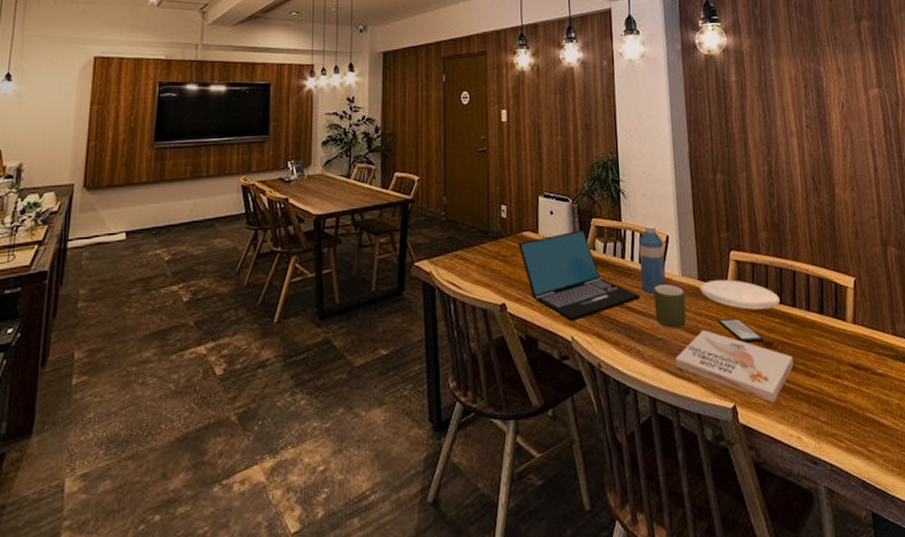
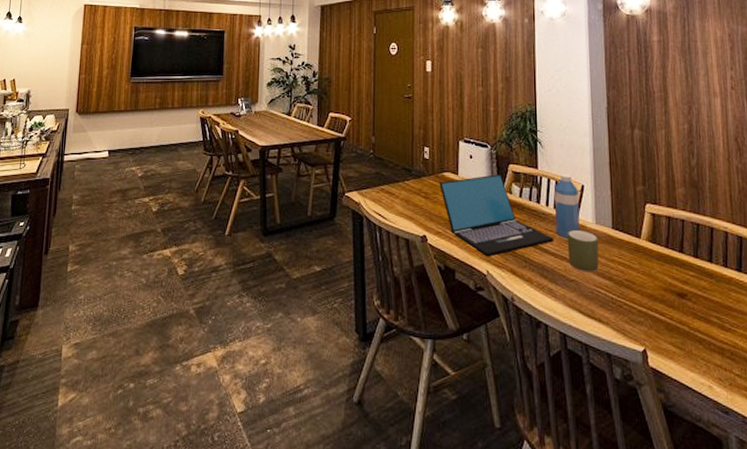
book: present [675,329,794,404] -> none [587,275,708,352]
plate: present [699,280,781,310] -> none [613,230,696,262]
smartphone: present [718,318,765,343] -> none [631,267,678,292]

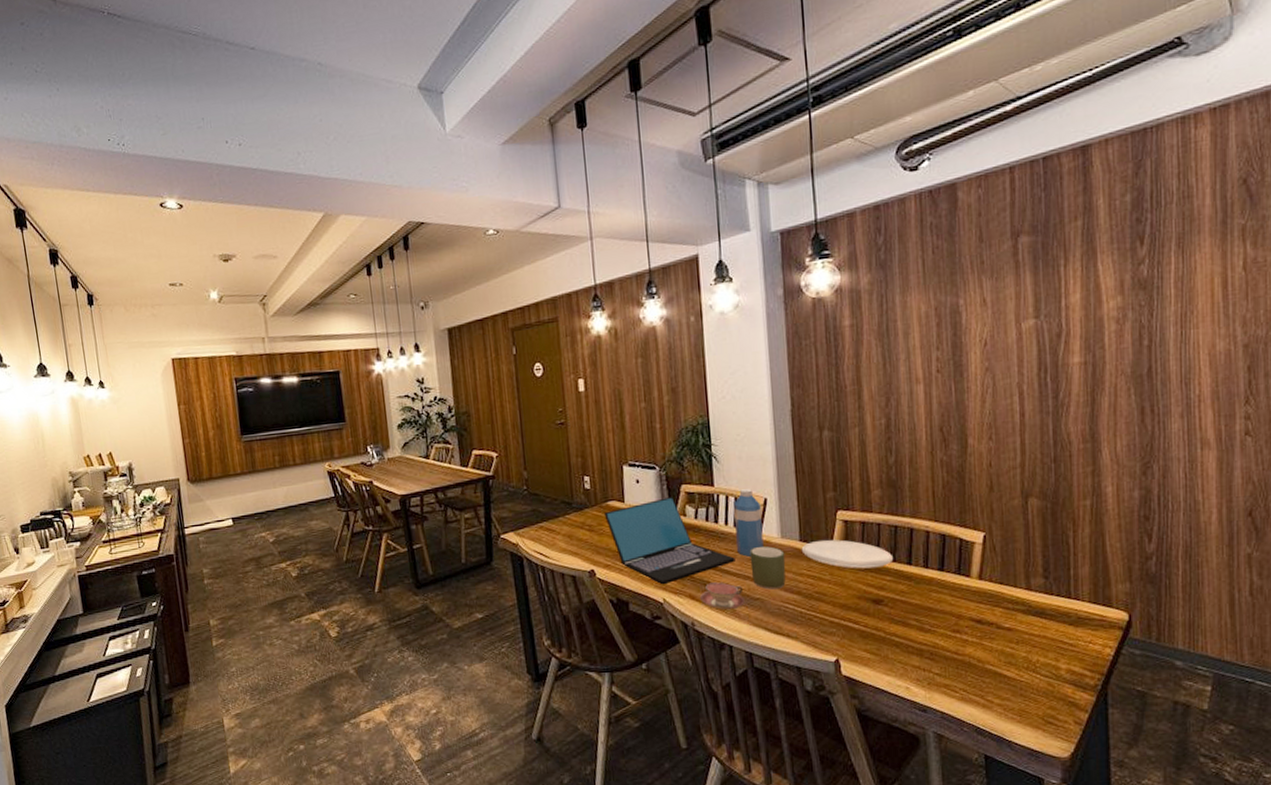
teacup: none [520,260,561,289] -> present [699,582,745,611]
plate: none [613,230,696,262] -> present [801,539,894,569]

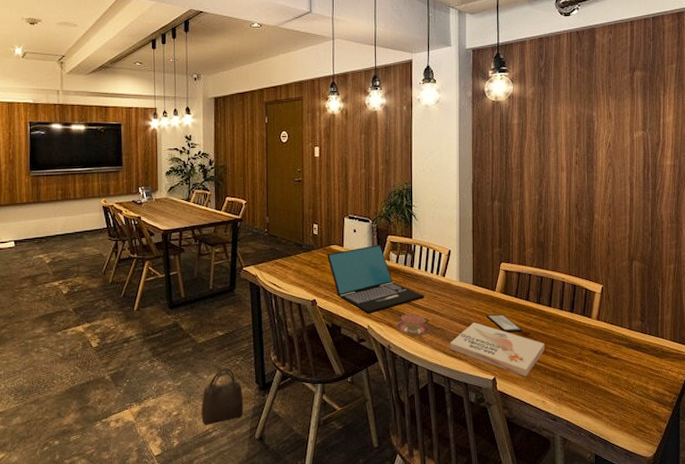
handbag: none [464,656,516,725] -> present [201,367,244,425]
water bottle: present [734,488,764,557] -> none [425,241,446,295]
mug: present [749,546,786,590] -> none [435,287,461,321]
book: none [773,588,905,657] -> present [450,322,545,377]
plate: present [801,539,894,569] -> none [473,285,539,308]
smartphone: none [821,577,874,601] -> present [486,314,523,333]

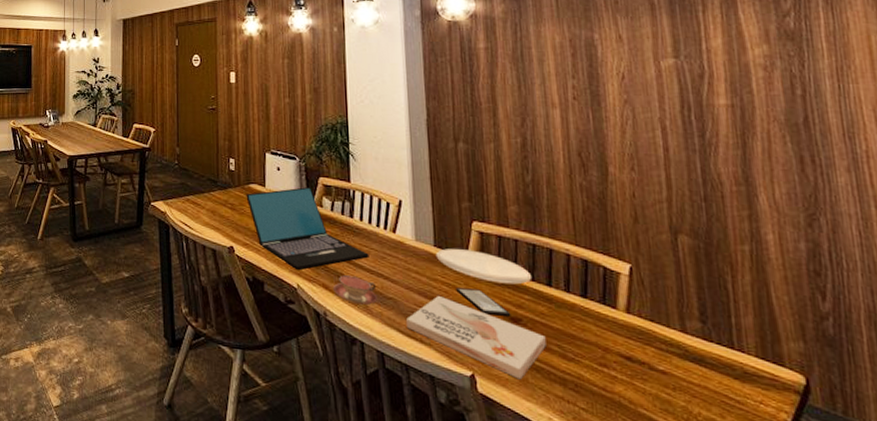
handbag: present [201,367,244,425] -> none [104,314,151,380]
plate: none [473,285,539,308] -> present [435,248,533,285]

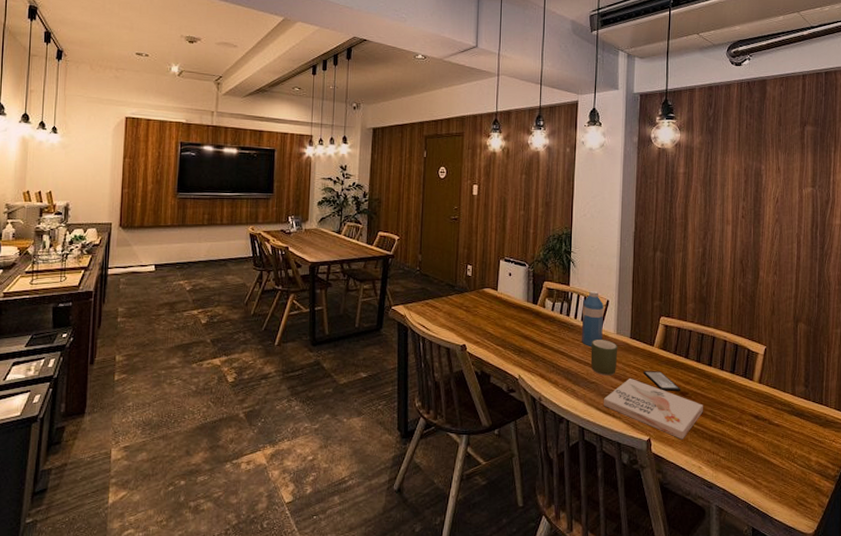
laptop: present [246,187,369,271] -> none [480,290,579,363]
teacup: present [332,275,377,306] -> none [548,365,583,390]
water bottle: none [369,187,398,255] -> present [581,290,604,346]
mug: none [383,245,420,291] -> present [590,339,618,376]
plate: present [435,248,533,285] -> none [631,340,699,366]

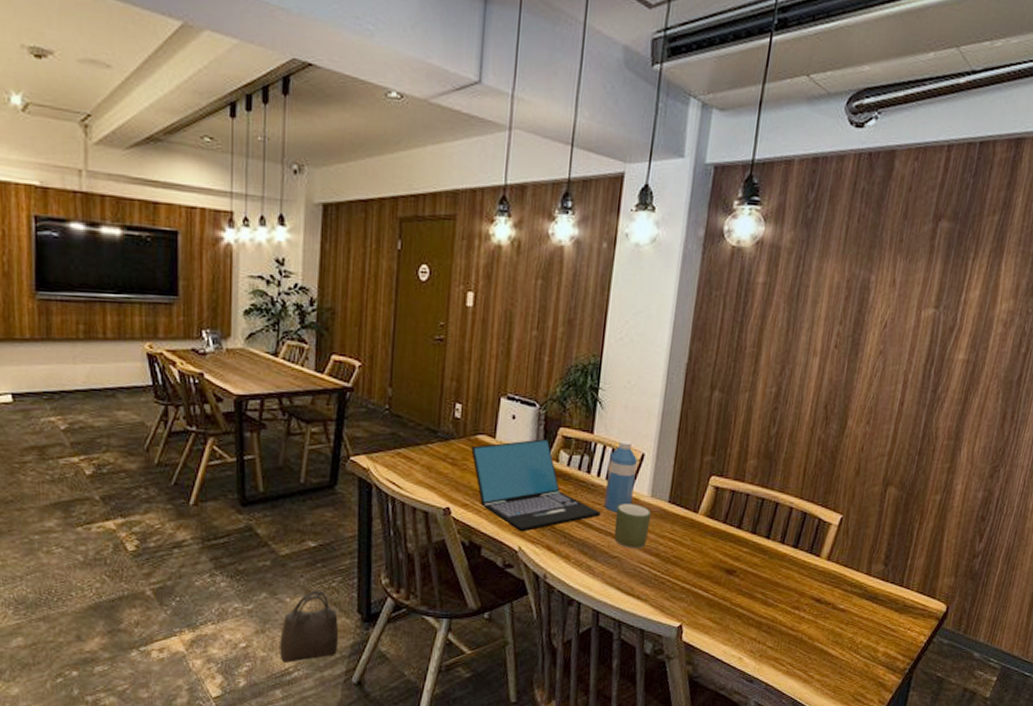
handbag: none [338,412,384,473] -> present [280,590,339,663]
laptop: none [480,290,579,363] -> present [471,439,601,532]
book: present [604,377,703,440] -> none [626,551,753,626]
smartphone: present [643,371,681,391] -> none [681,543,728,569]

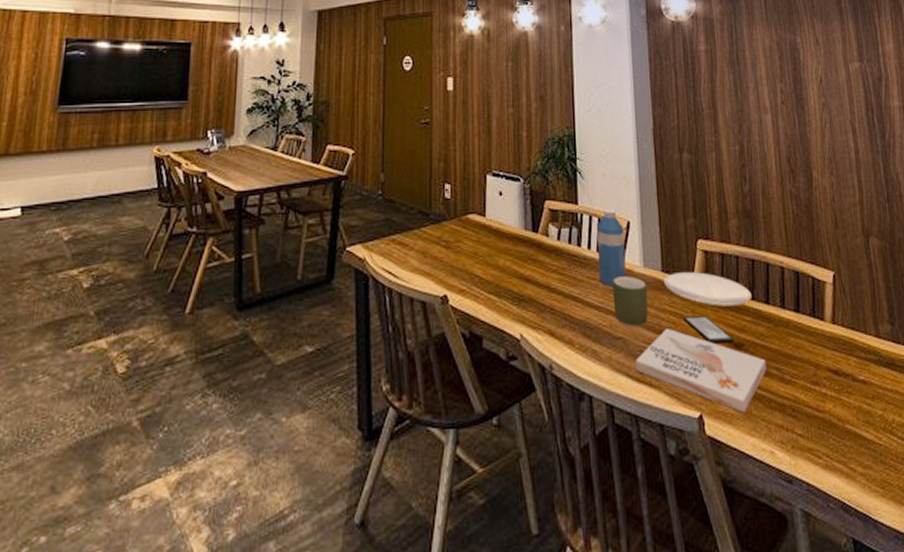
handbag: present [280,590,339,663] -> none [274,404,339,503]
laptop: present [471,439,601,532] -> none [463,214,598,317]
book: none [626,551,753,626] -> present [636,327,767,413]
plate: none [668,504,755,538] -> present [663,272,753,307]
smartphone: none [681,543,728,569] -> present [683,316,735,344]

